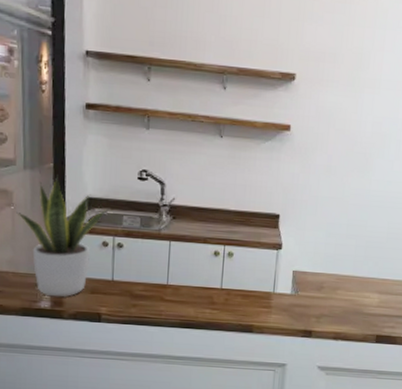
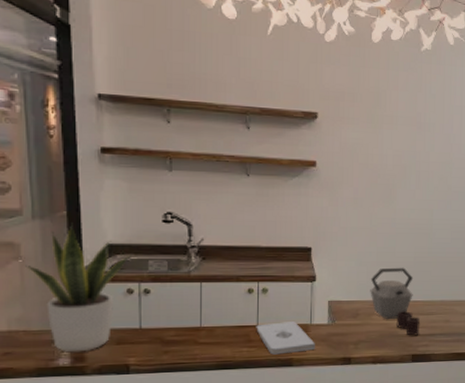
notepad: none [219,287,277,320] -> present [256,321,315,355]
kettle: none [336,241,388,316] -> present [370,267,420,336]

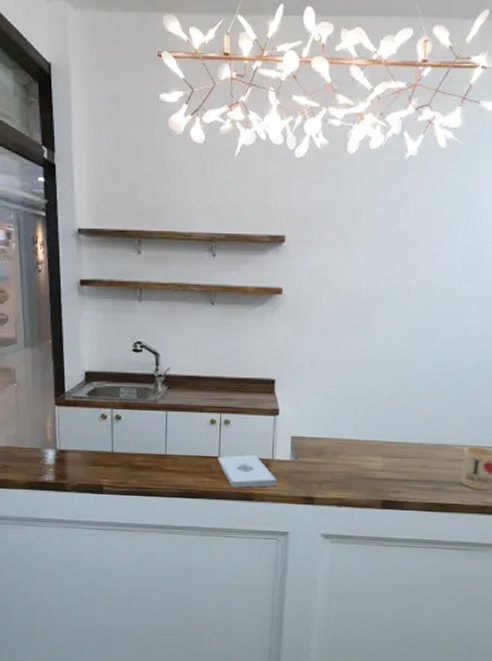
potted plant: present [25,223,133,353] -> none [19,351,106,470]
kettle: present [370,267,420,336] -> none [336,403,392,480]

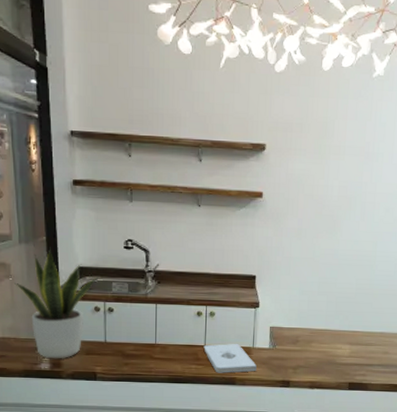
potted plant: none [19,351,106,470] -> present [14,247,99,359]

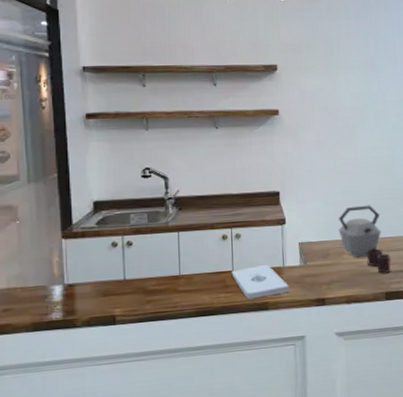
potted plant: present [14,247,99,359] -> none [22,184,116,306]
kettle: none [310,297,358,365] -> present [338,205,391,273]

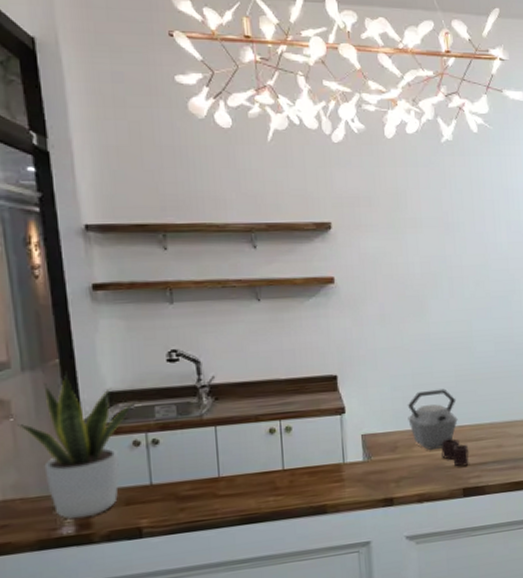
potted plant: none [22,184,116,306] -> present [17,371,136,519]
notepad: present [231,265,289,299] -> none [282,461,351,502]

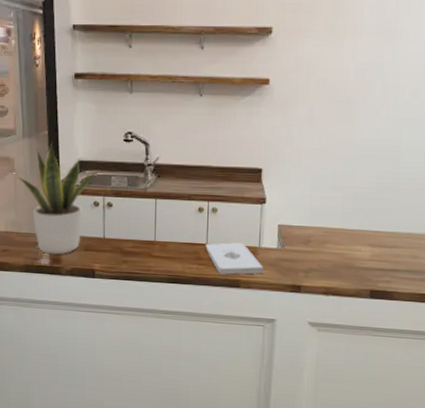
notepad: none [282,461,351,502] -> present [205,242,263,275]
kettle: present [407,388,469,467] -> none [324,193,381,270]

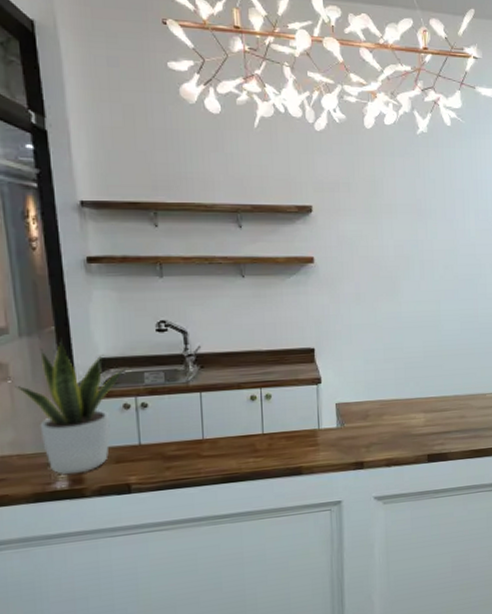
notepad: present [205,242,263,275] -> none [261,427,325,464]

